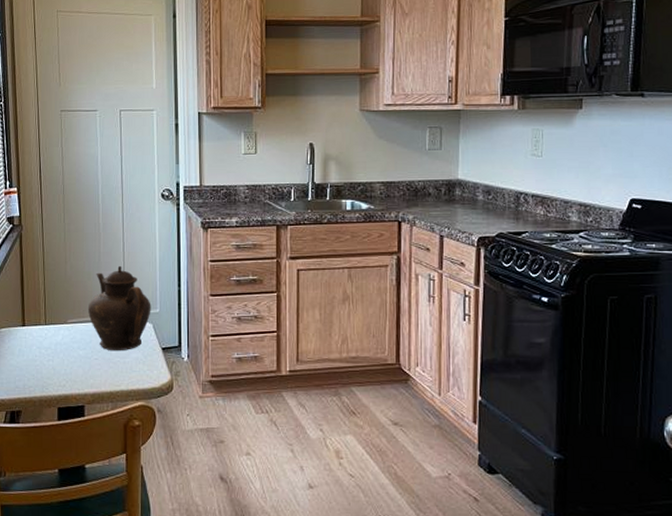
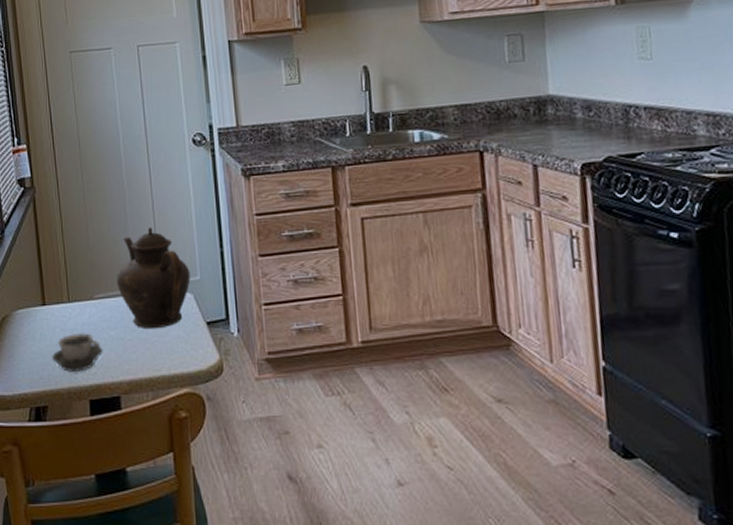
cup: none [28,350,72,385] -> present [52,332,103,373]

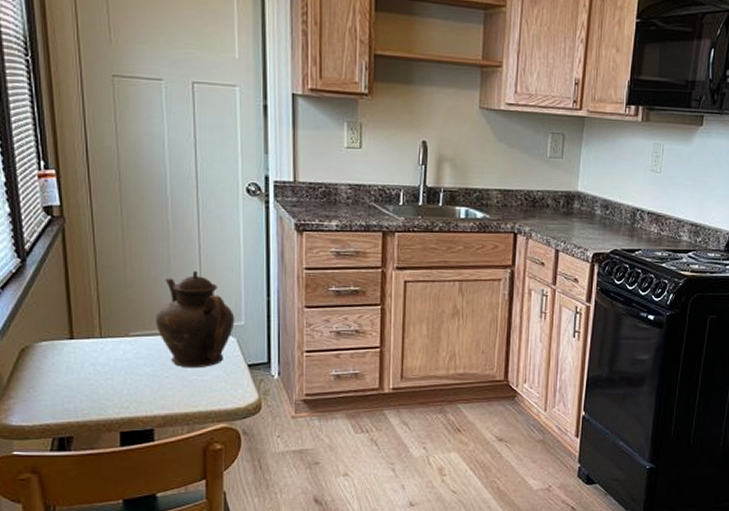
cup: present [52,332,103,373] -> none [79,367,137,406]

